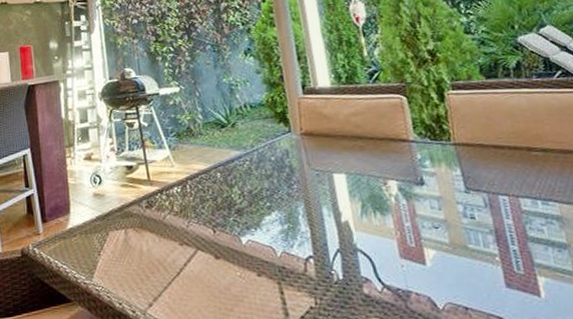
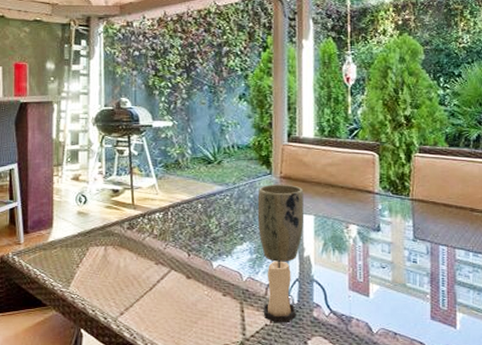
plant pot: none [279,141,336,231] -> present [257,185,303,262]
candle: none [303,228,344,304] -> present [263,259,296,322]

